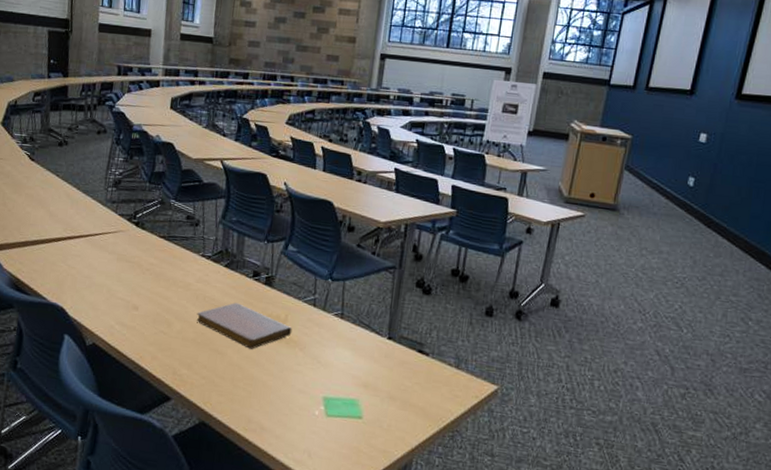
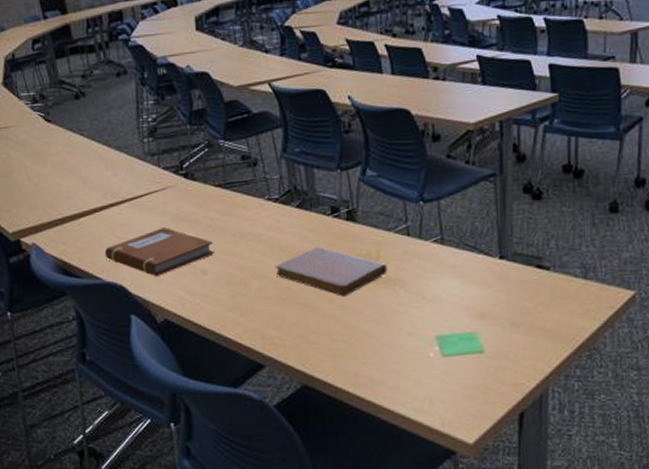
notebook: none [54,264,149,305] -> present [104,228,215,276]

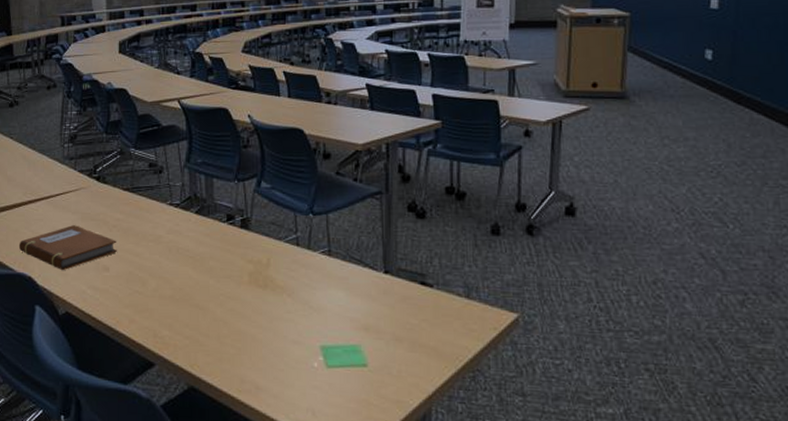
notebook: present [275,247,388,296] -> none [171,251,277,301]

